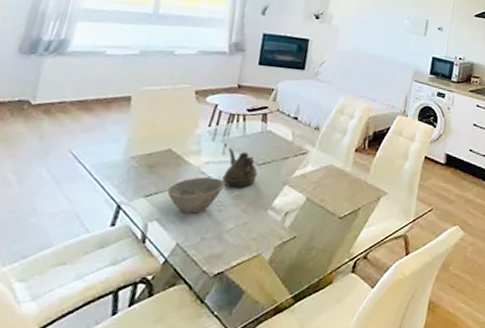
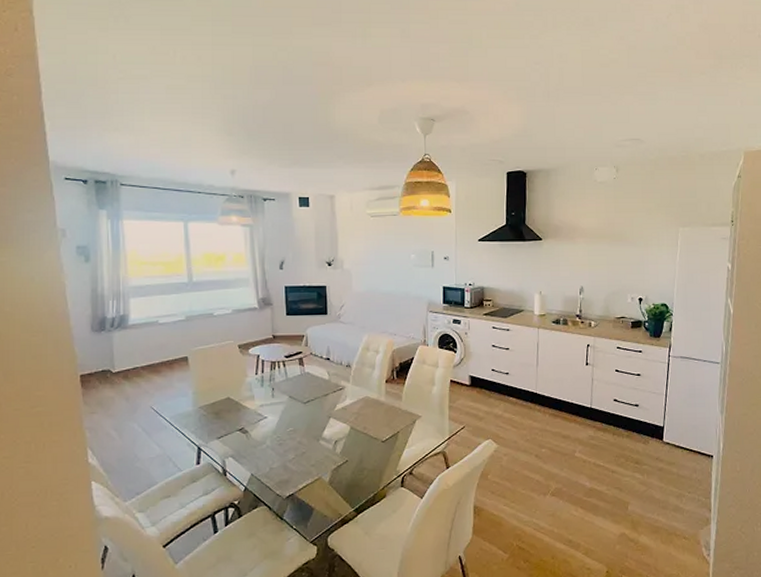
bowl: present [167,177,225,214] -> none [234,417,279,449]
teapot: present [222,147,258,188] -> none [276,390,305,425]

